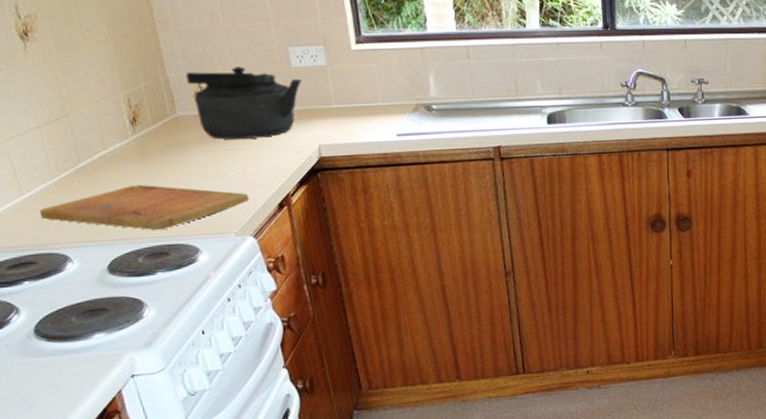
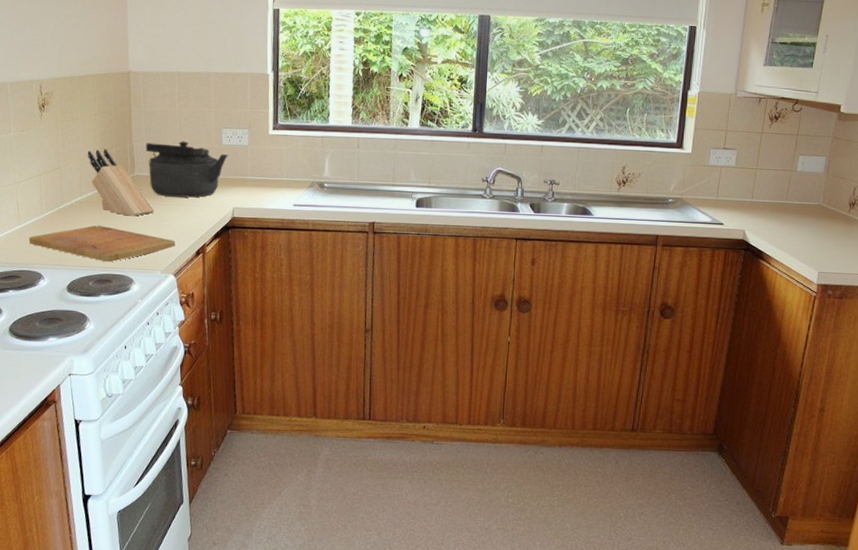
knife block: none [103,84,212,169] -> present [87,149,154,216]

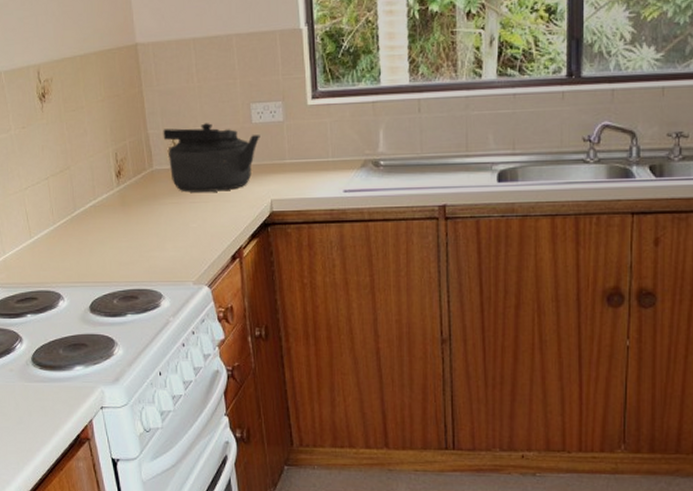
cutting board: present [28,225,176,263] -> none [42,232,207,276]
knife block: present [87,149,154,216] -> none [97,140,179,219]

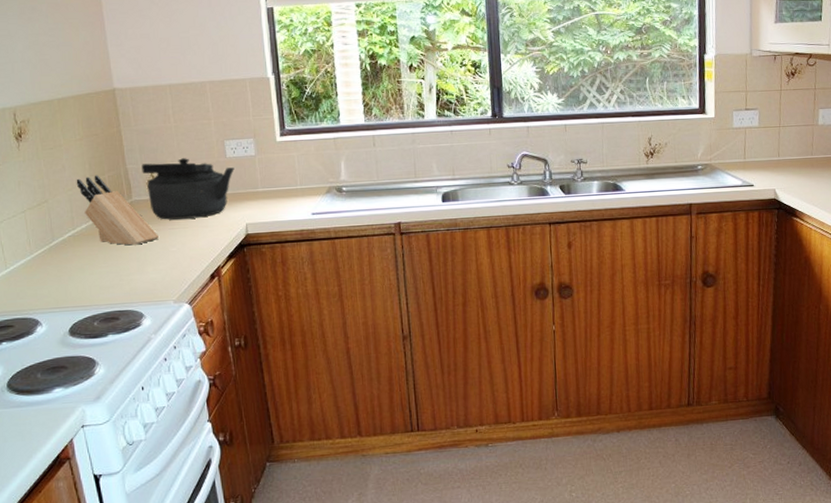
knife block: none [97,140,179,219] -> present [76,175,159,246]

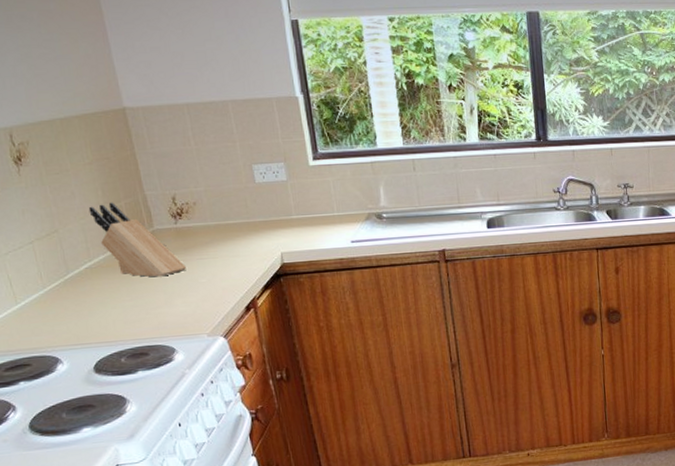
kettle: present [141,158,235,220] -> none [161,183,265,250]

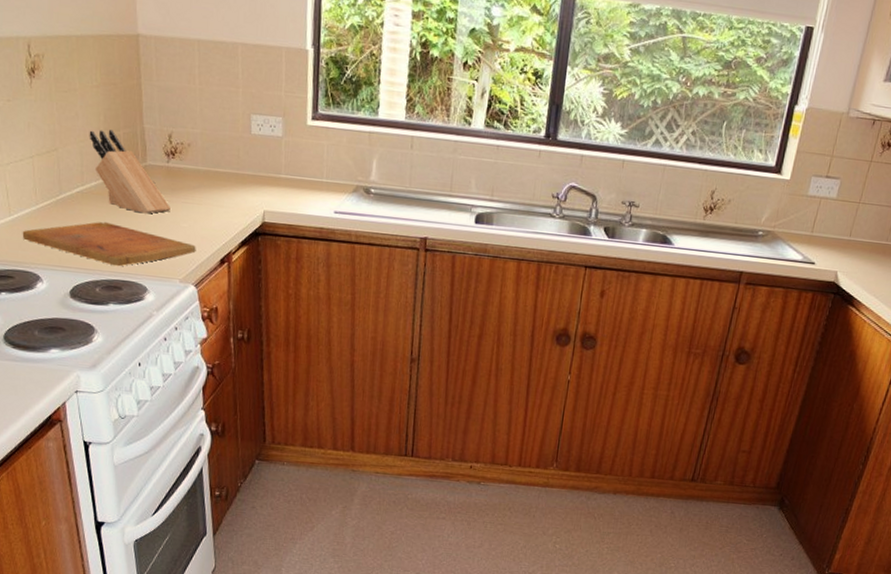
cutting board: none [32,292,219,334] -> present [22,221,196,267]

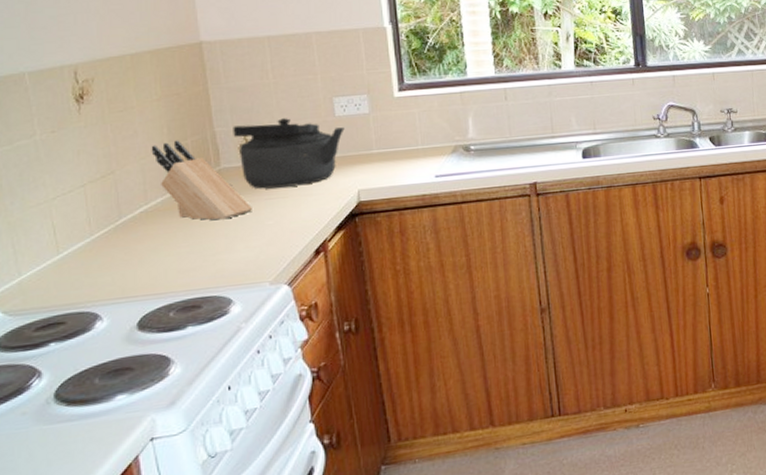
cutting board: present [22,221,196,267] -> none [74,237,286,284]
kettle: none [159,125,258,196] -> present [233,118,345,189]

